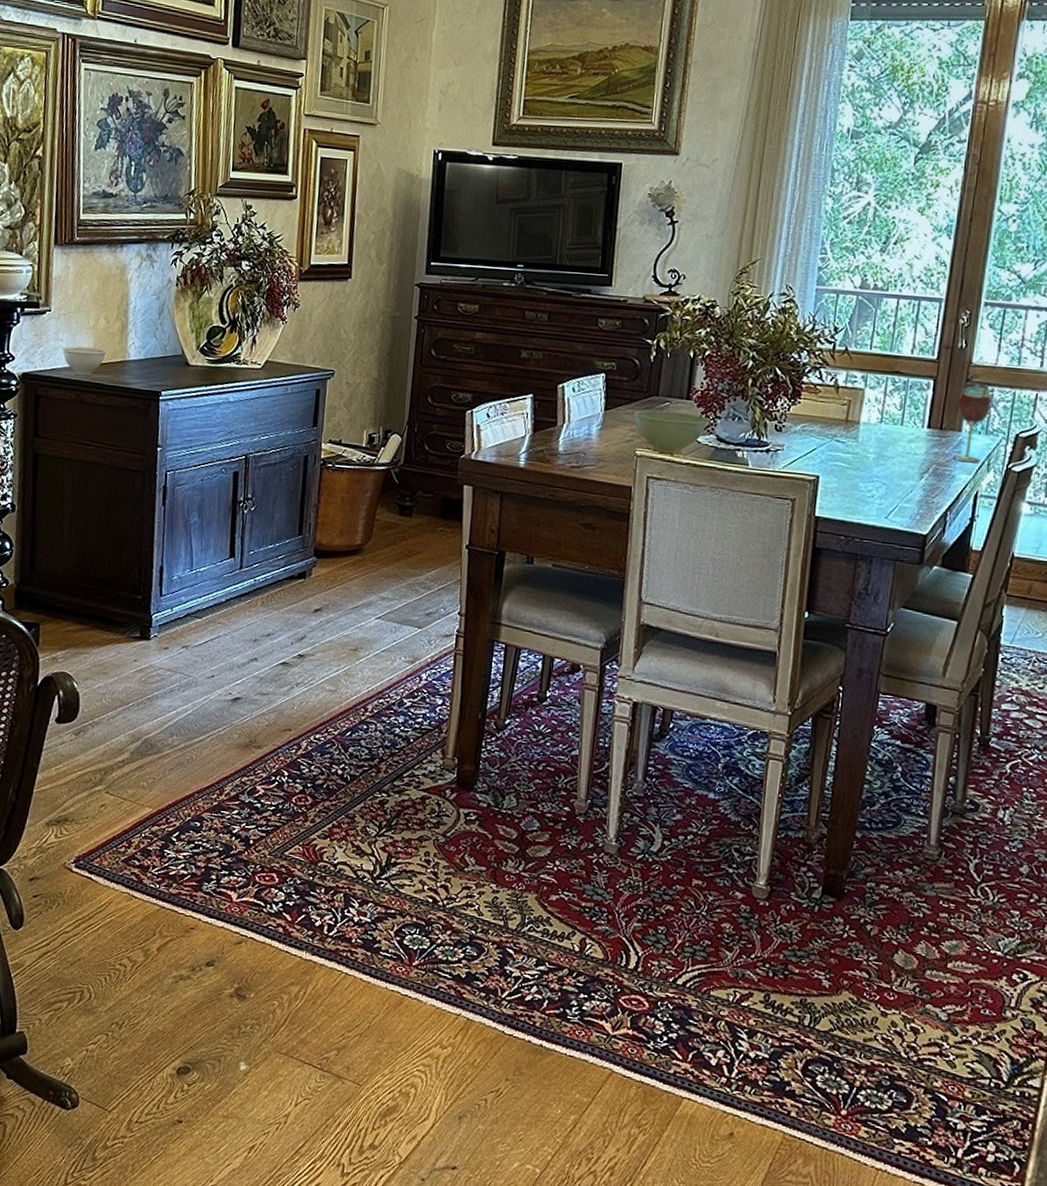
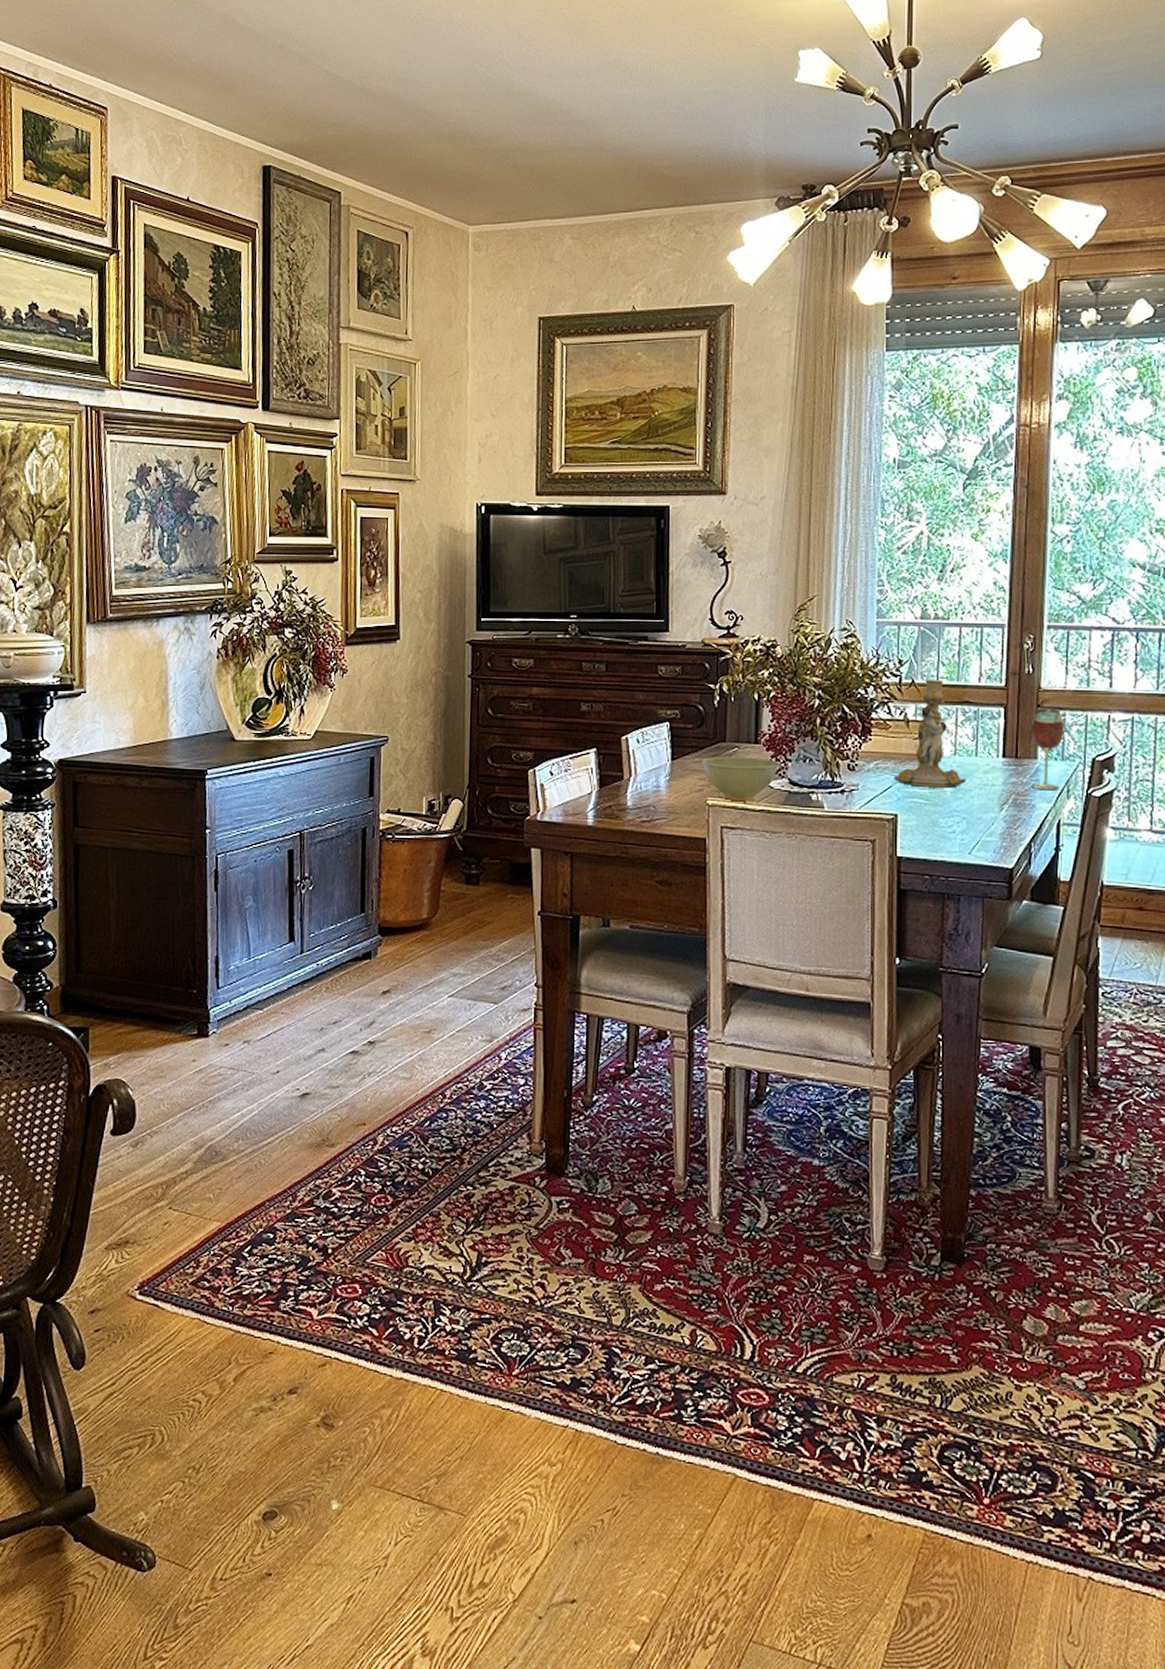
bowl: present [62,346,106,377] -> none [100,728,147,759]
candlestick: none [819,348,890,454] -> present [894,680,967,788]

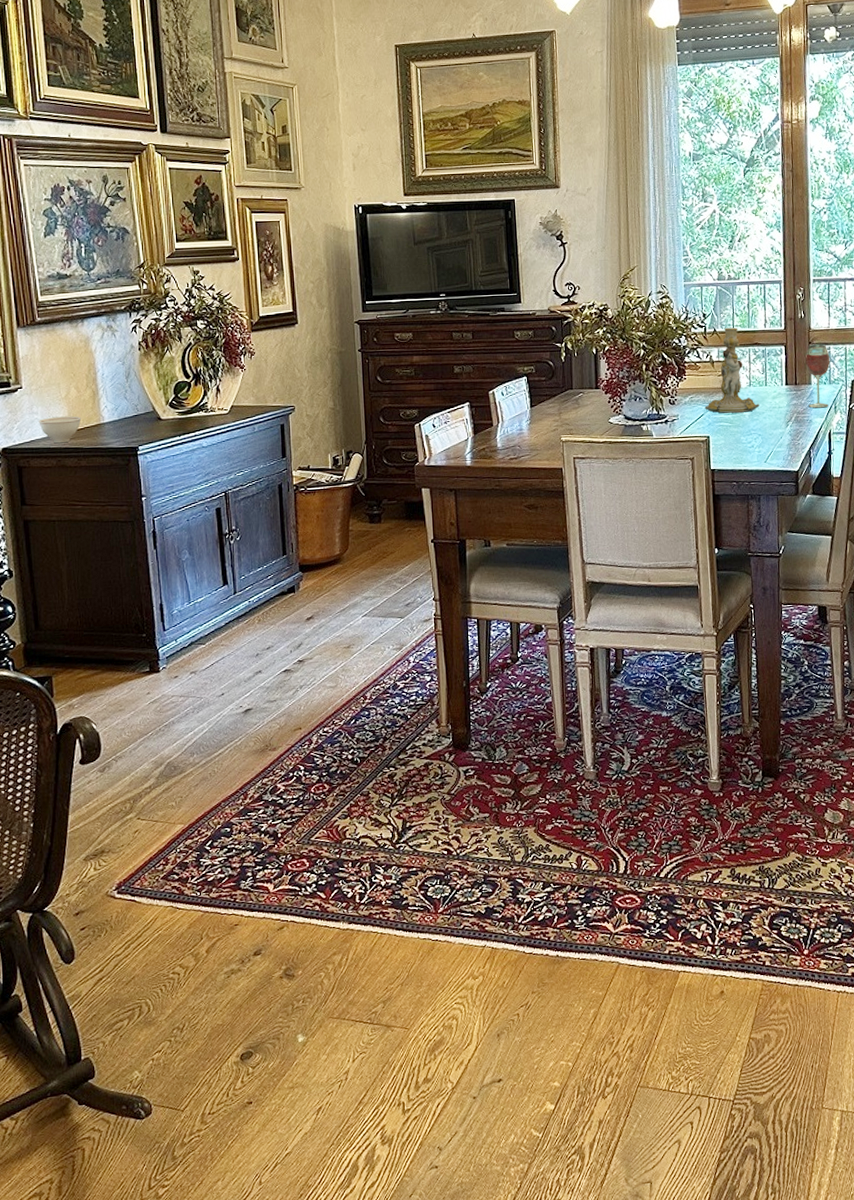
bowl: none [100,728,147,759] -> present [39,416,81,444]
bowl: present [701,756,780,802] -> none [554,400,616,437]

